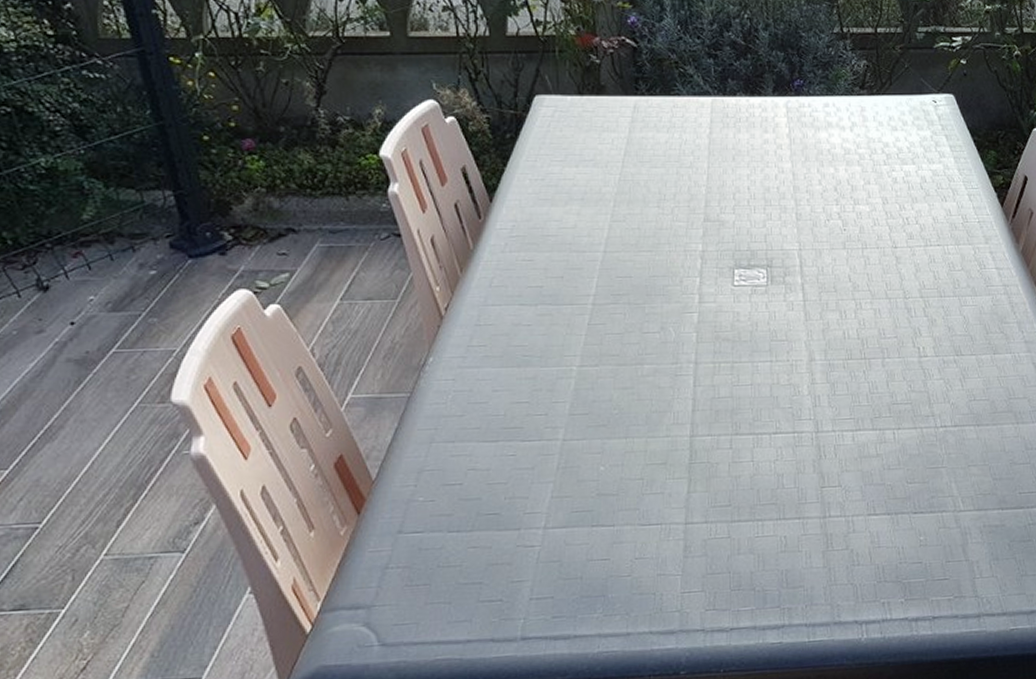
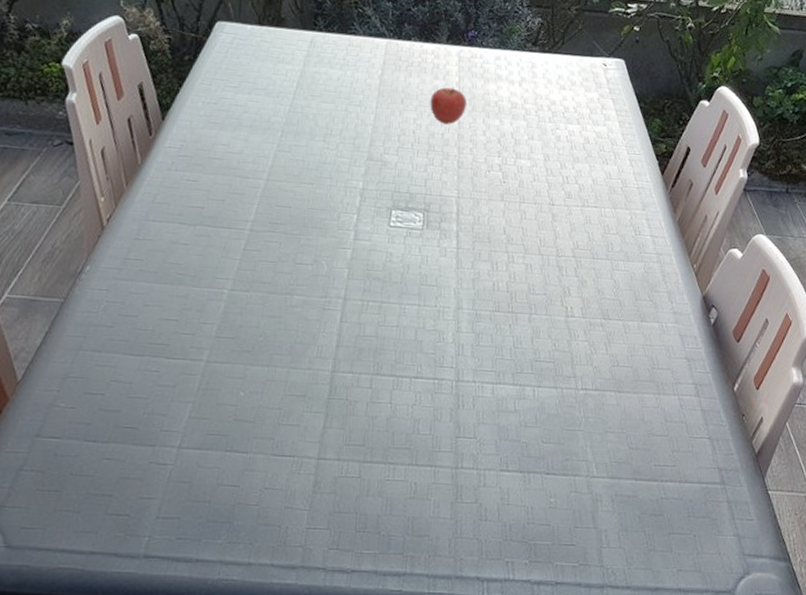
fruit: none [762,139,800,177] -> present [430,87,468,124]

